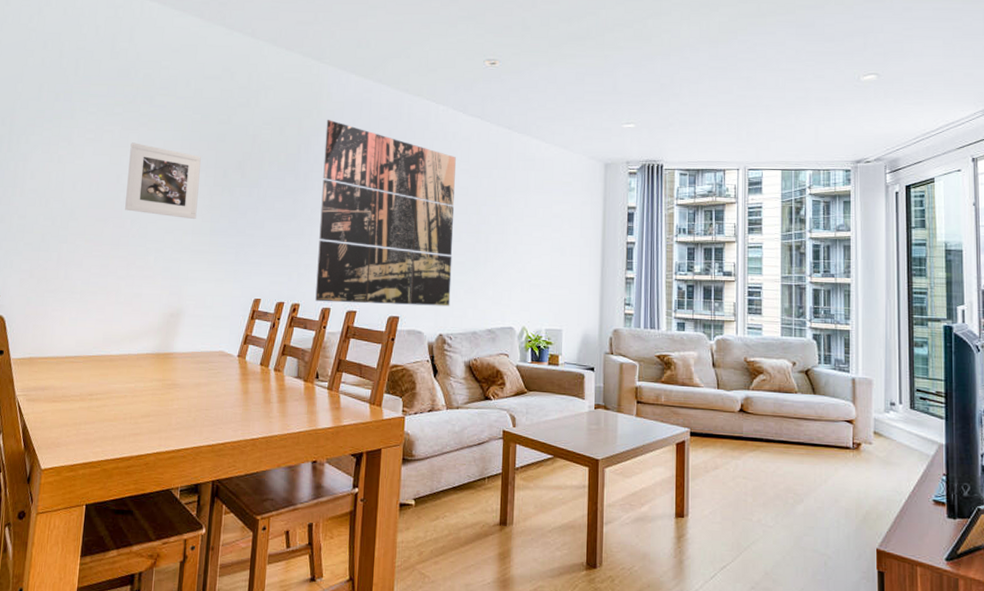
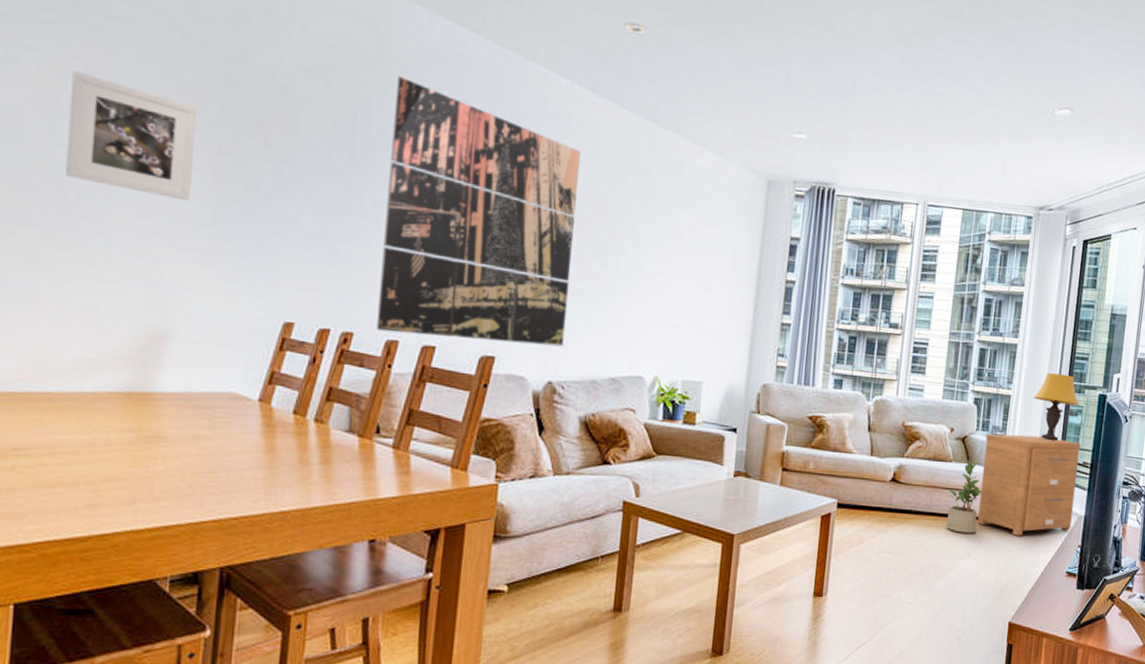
potted plant: none [798,391,835,461] -> present [946,460,985,534]
nightstand: none [829,366,932,464] -> present [978,433,1081,536]
table lamp: none [874,308,924,372] -> present [1034,373,1080,442]

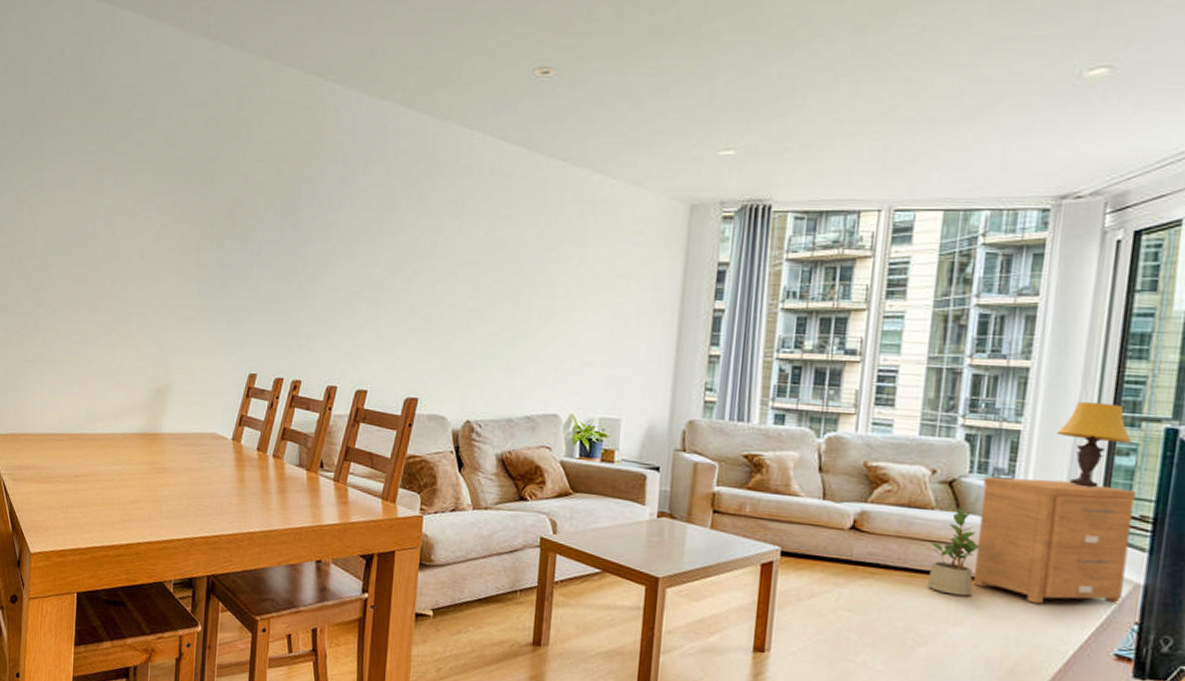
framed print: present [66,71,196,201] -> none [103,187,186,280]
wall art: present [376,76,580,347] -> none [319,154,493,388]

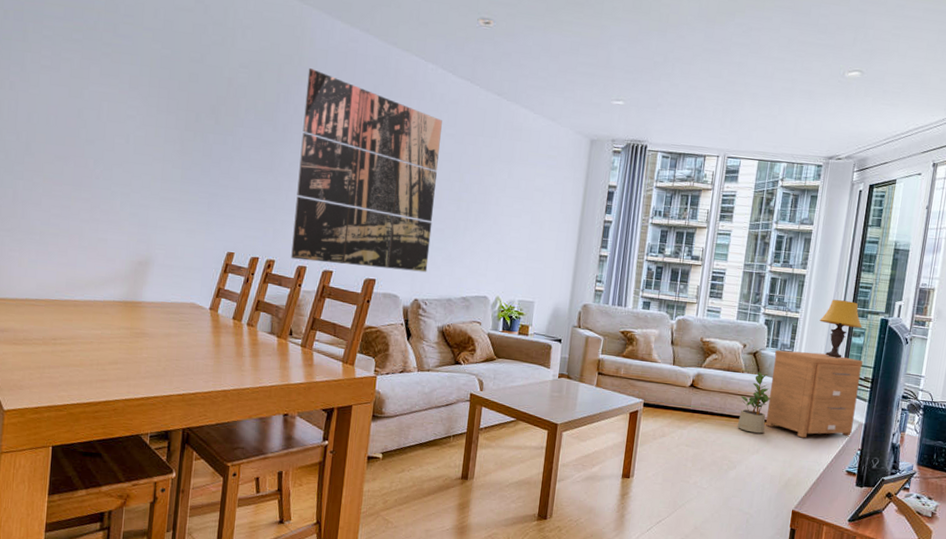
wall art: none [319,154,493,388] -> present [291,68,442,273]

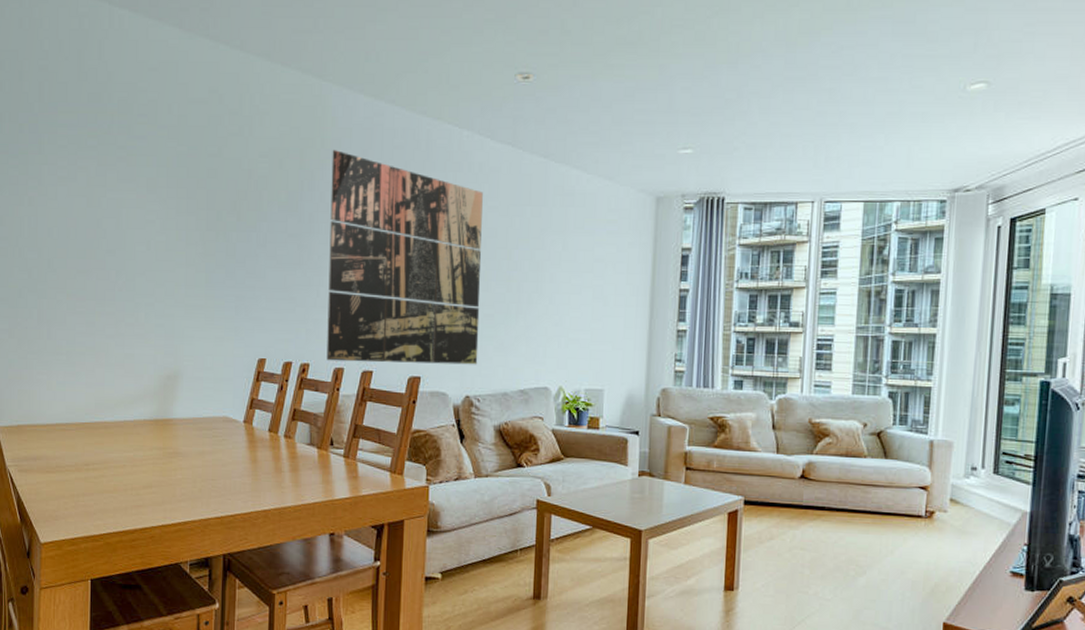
potted plant: present [737,371,773,434] -> none [864,455,907,531]
nightstand: present [766,350,863,438] -> none [900,427,1020,534]
table lamp: present [819,299,863,359] -> none [959,362,1016,433]

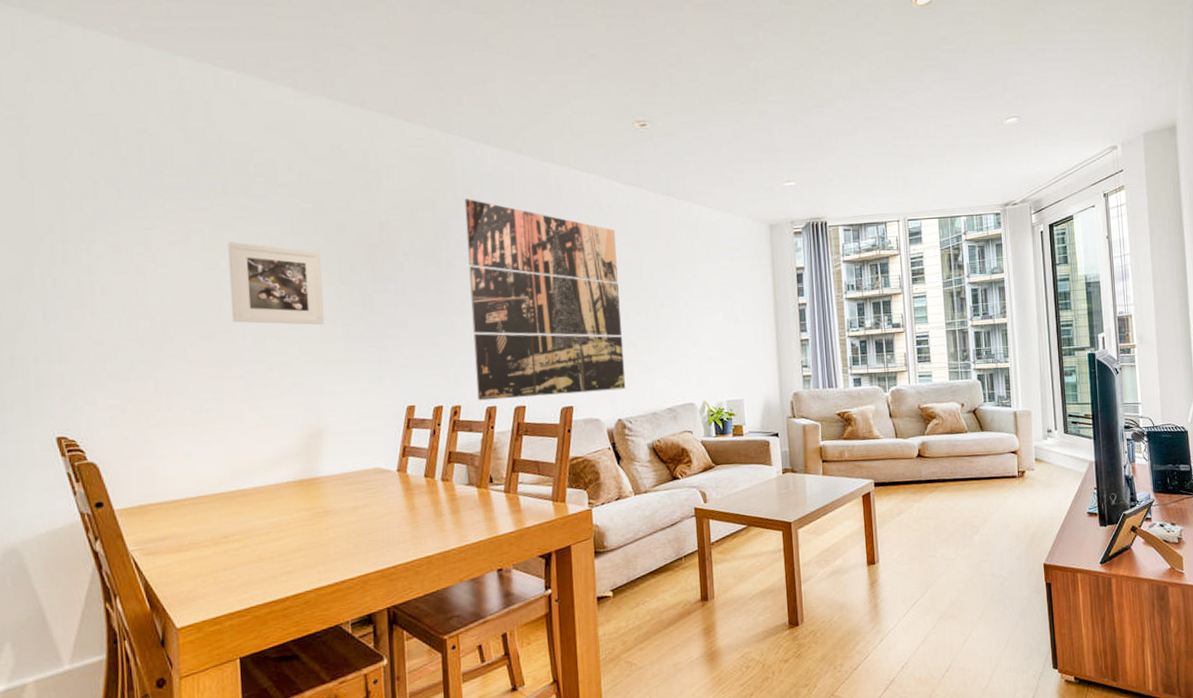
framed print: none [108,181,190,270] -> present [228,242,324,325]

